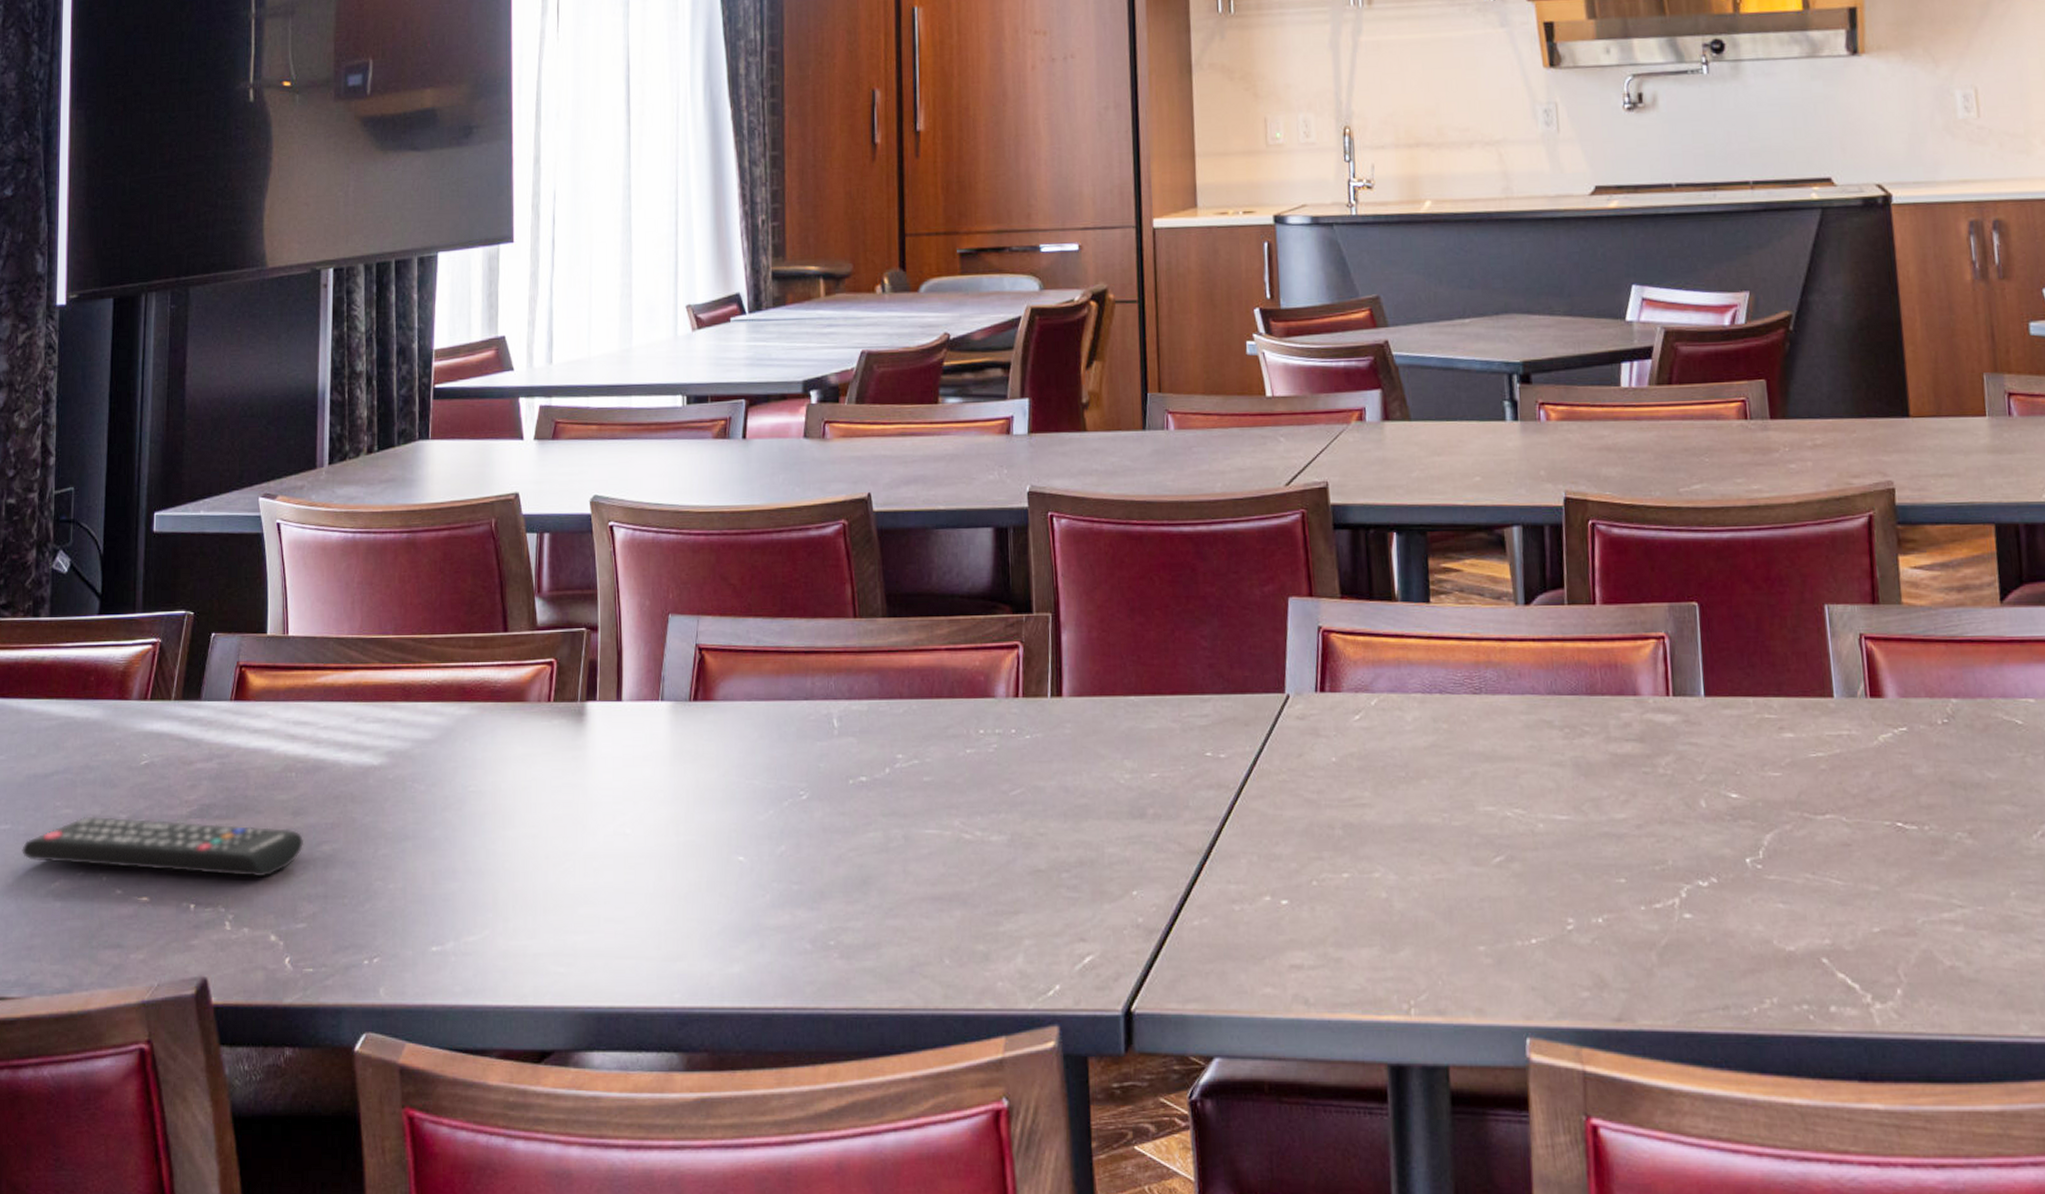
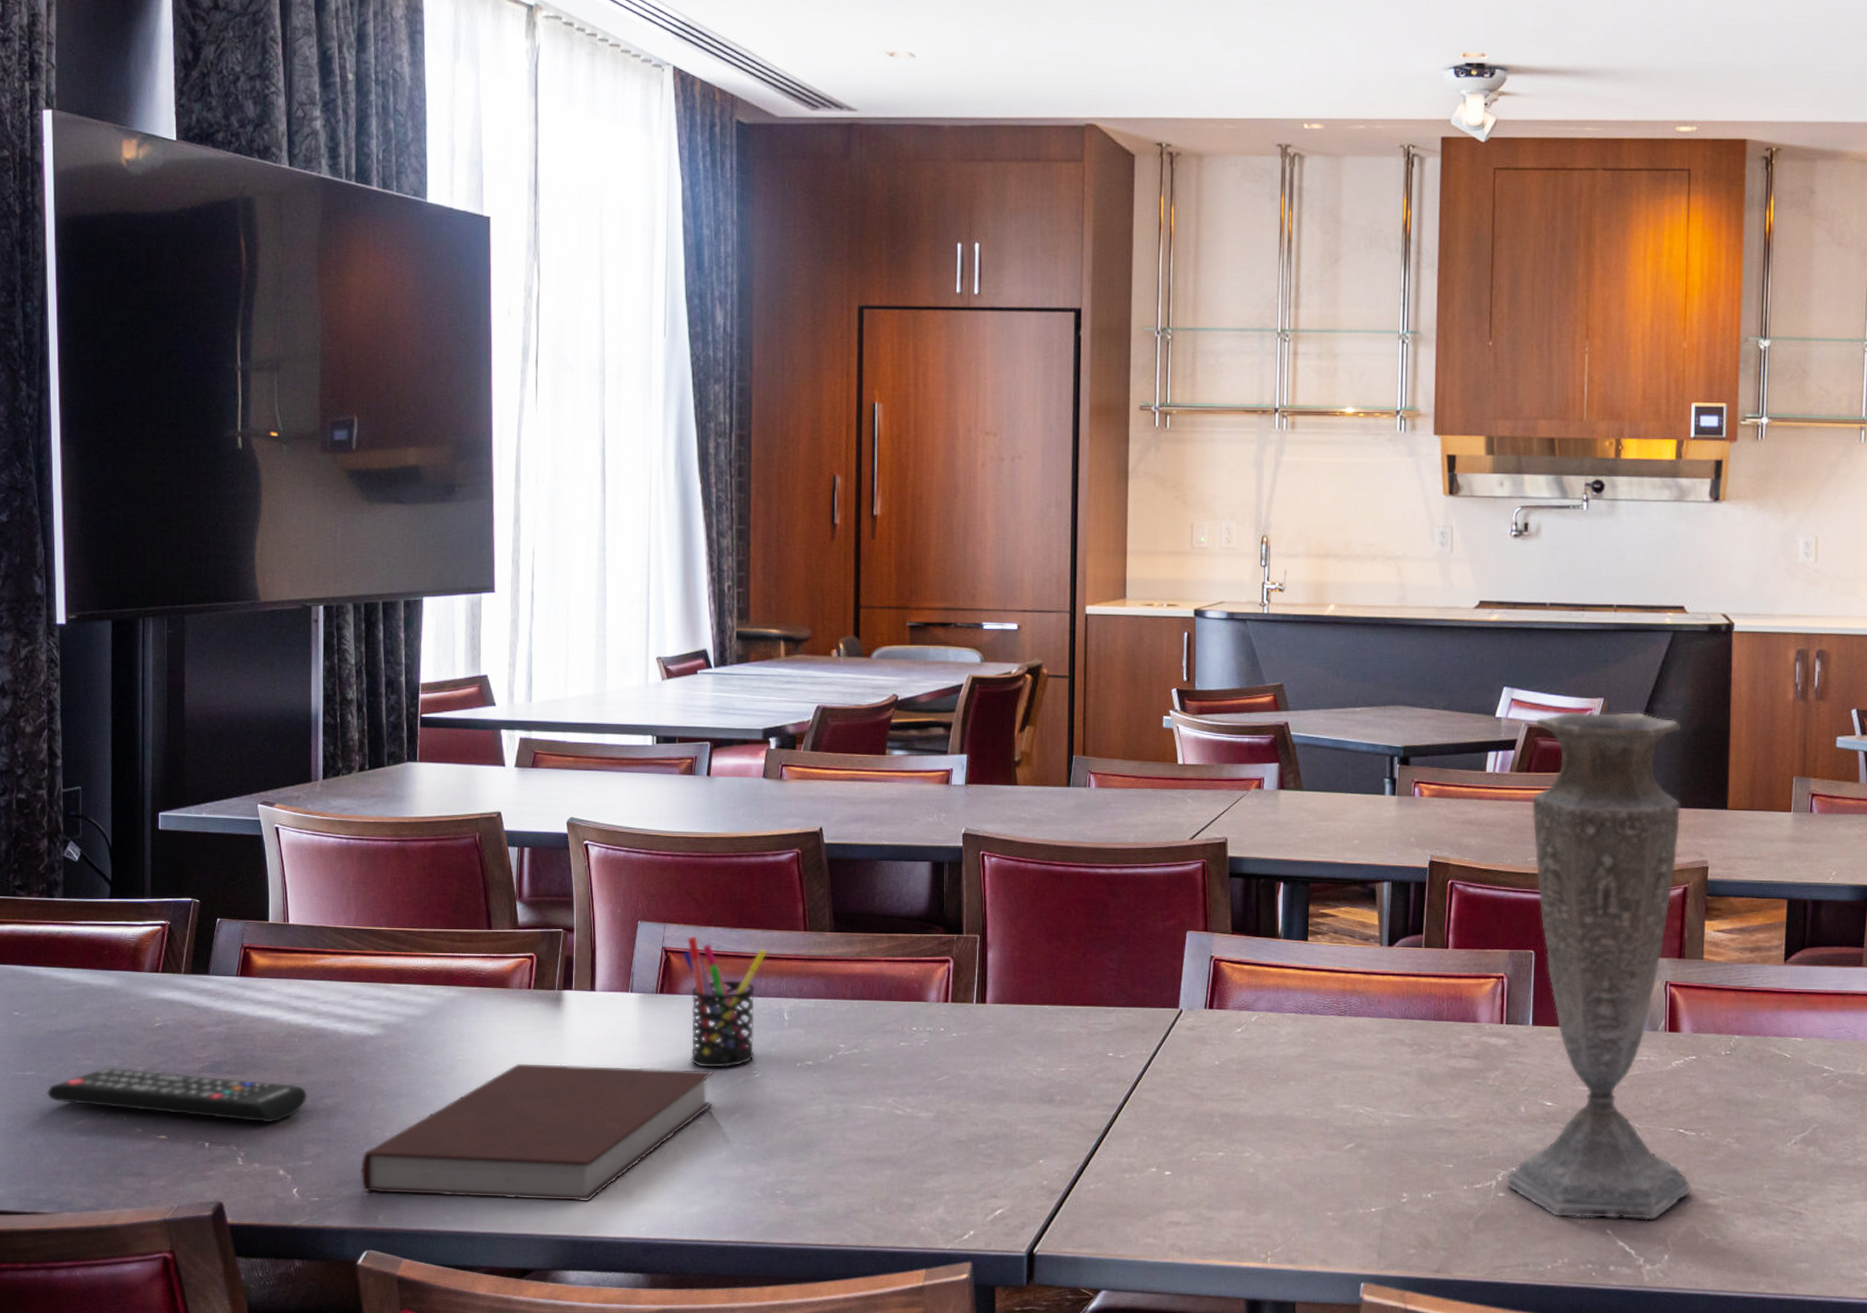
notebook: none [361,792,755,962] -> present [361,1063,714,1201]
pen holder: none [717,629,812,790] -> present [682,935,767,1068]
vase: none [1674,306,1922,944] -> present [1506,711,1693,1220]

